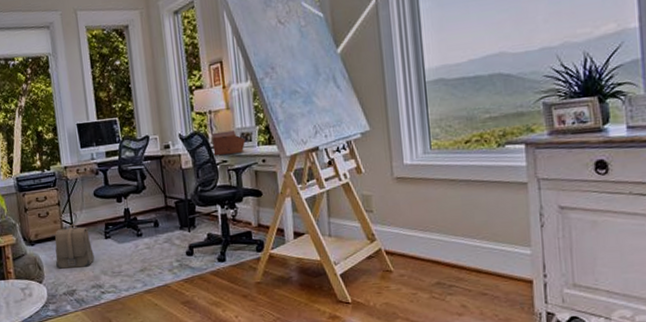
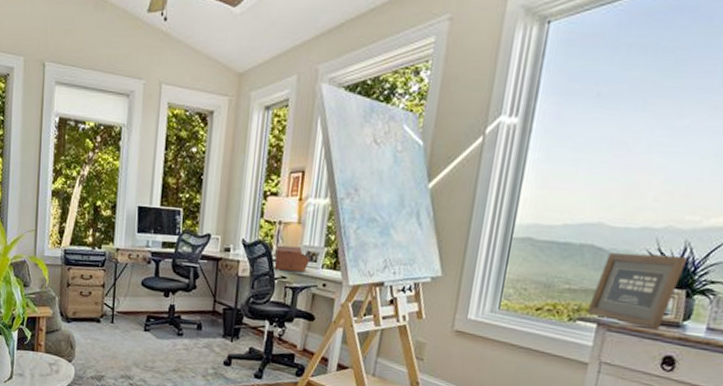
backpack: present [54,224,95,269] -> none [88,309,130,356]
picture frame: none [512,66,591,140] -> present [586,252,689,331]

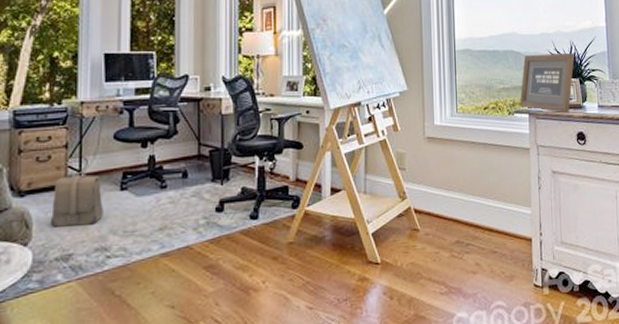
backpack: none [88,309,130,356] -> present [49,172,103,227]
sewing box: present [274,245,311,273] -> none [257,78,292,103]

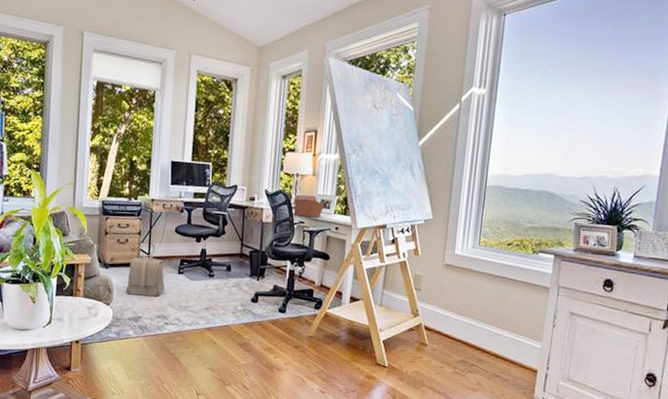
sewing box: none [257,78,292,103] -> present [293,194,325,218]
picture frame: present [519,52,575,114] -> none [546,197,617,260]

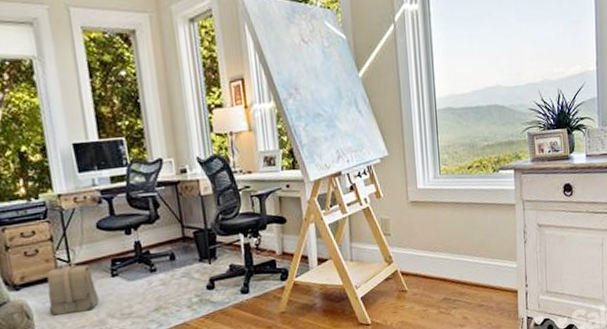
sewing box: present [293,194,325,218] -> none [232,153,270,182]

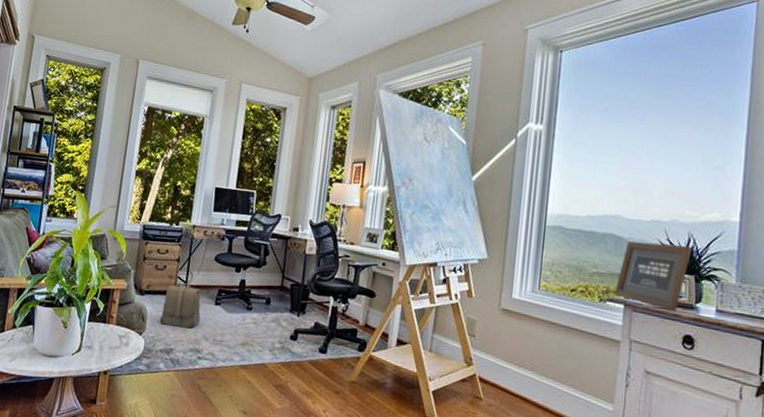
picture frame: none [504,101,563,166] -> present [614,241,693,312]

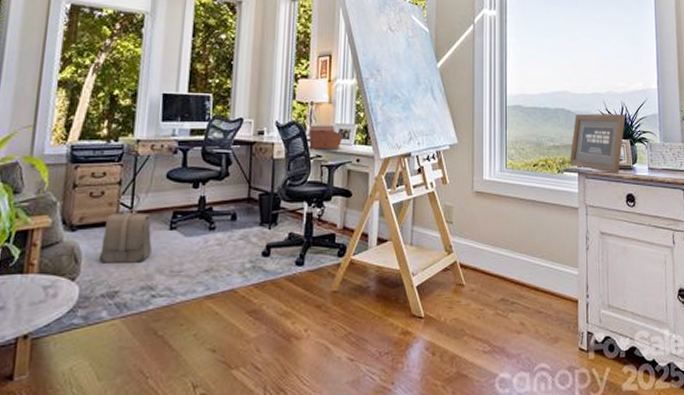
sewing box: none [338,226,372,252] -> present [309,125,344,150]

